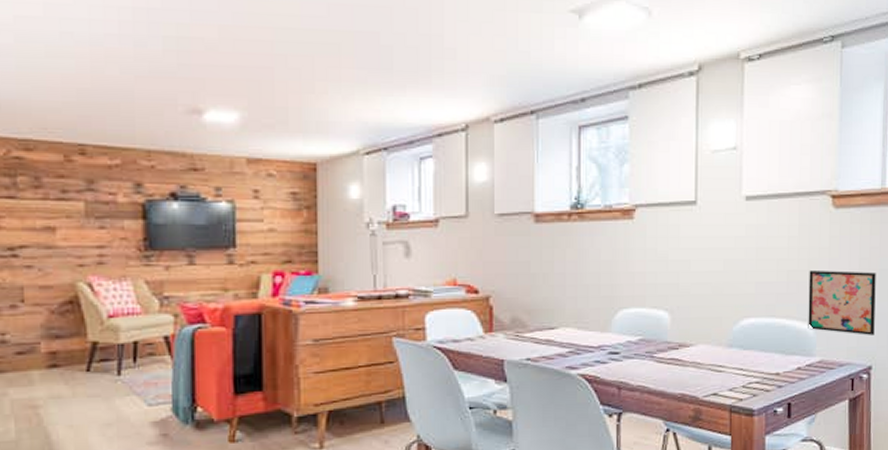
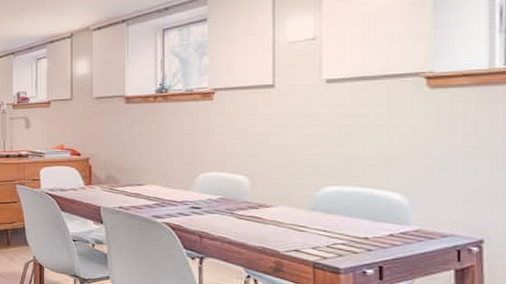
wall art: present [808,270,876,335] -> none [401,145,486,210]

